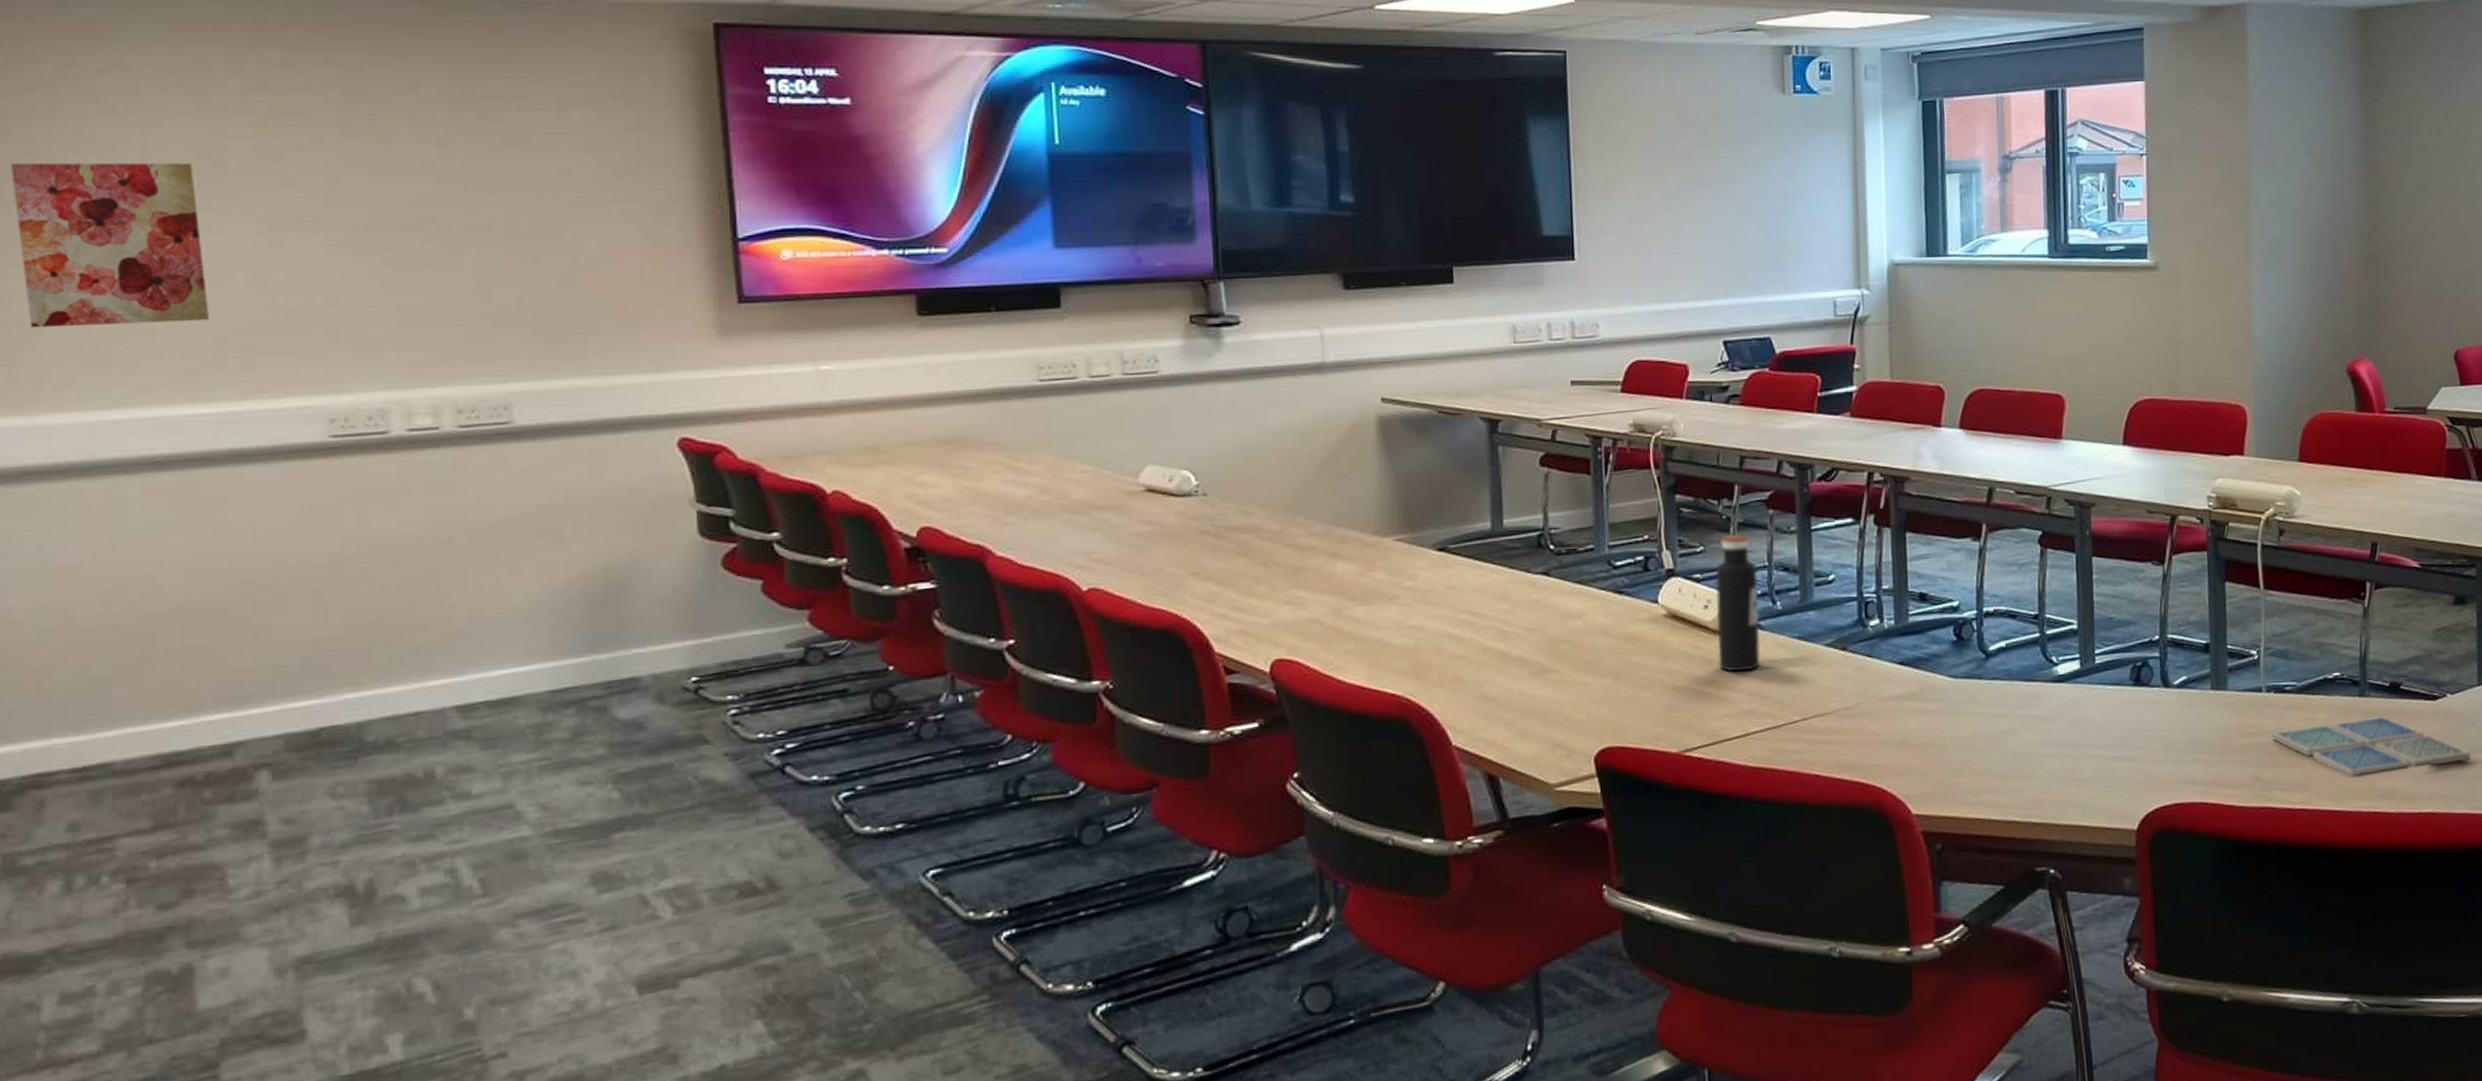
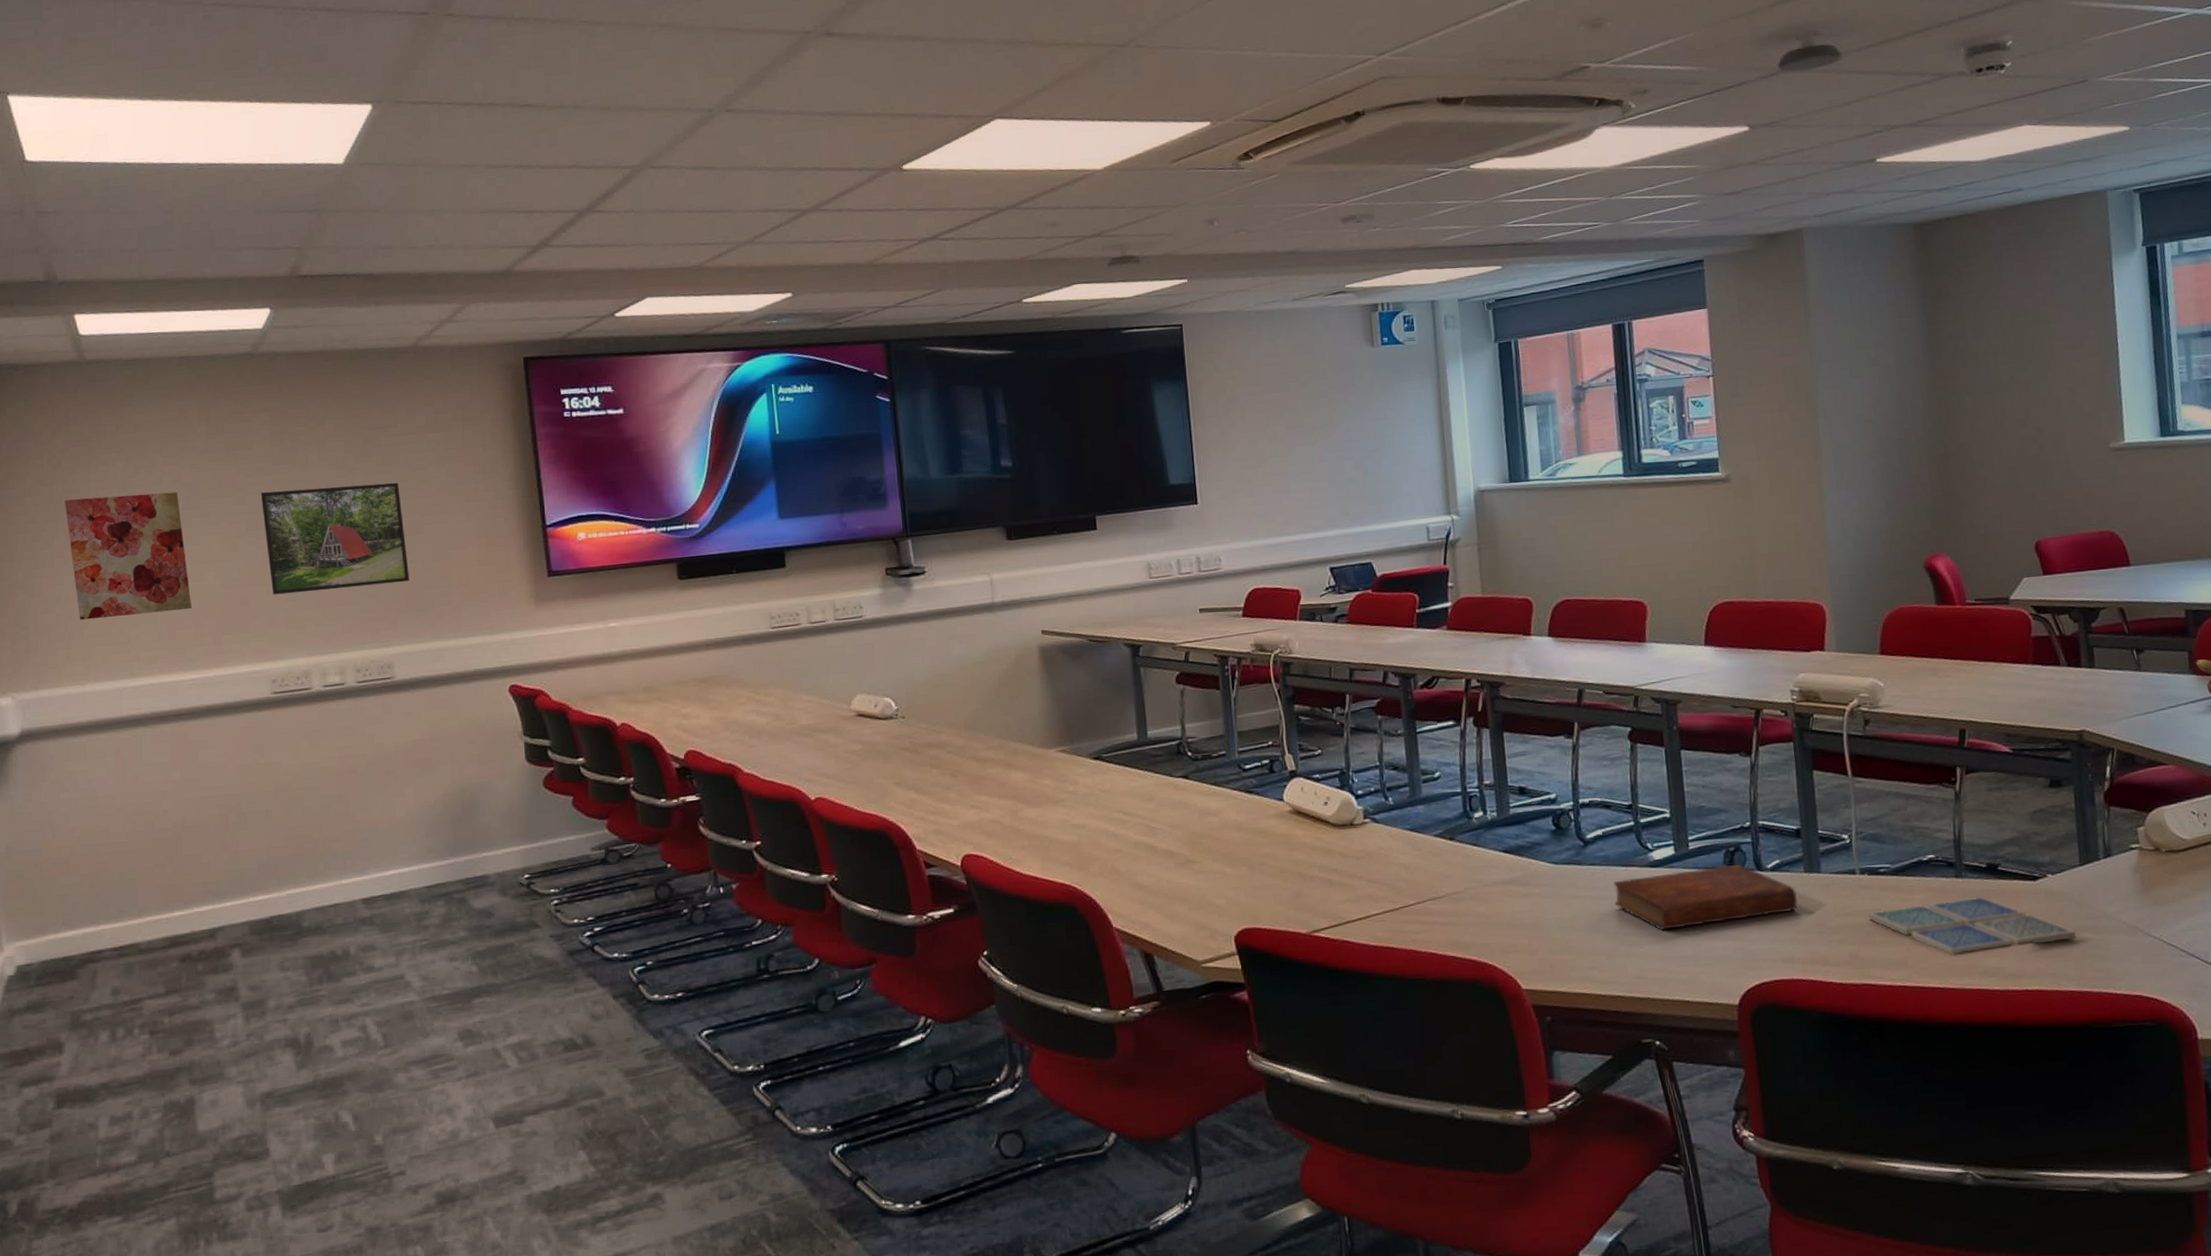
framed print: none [320,170,539,308] -> present [260,482,410,595]
water bottle: present [1715,533,1760,672] -> none [1333,737,1377,861]
bible: none [2015,679,2203,752] -> present [1614,863,1799,931]

